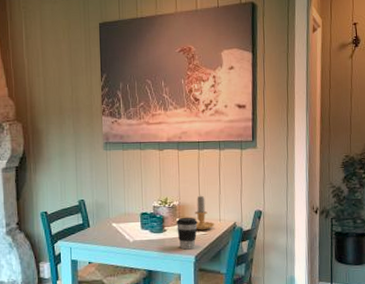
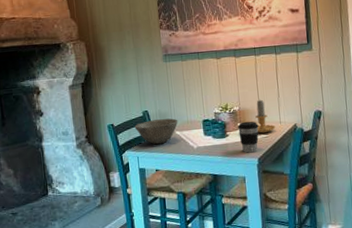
bowl: none [69,209,115,236] -> present [134,118,178,145]

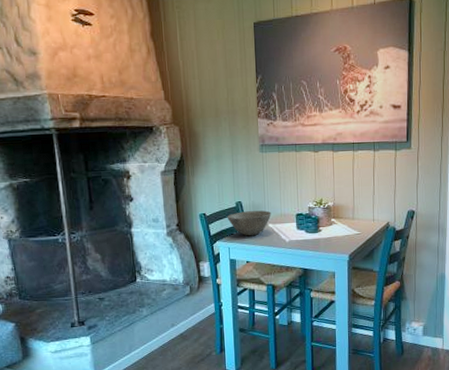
coffee cup: present [238,121,259,153] -> none [331,217,352,249]
candle: present [255,99,276,134] -> none [349,196,369,230]

